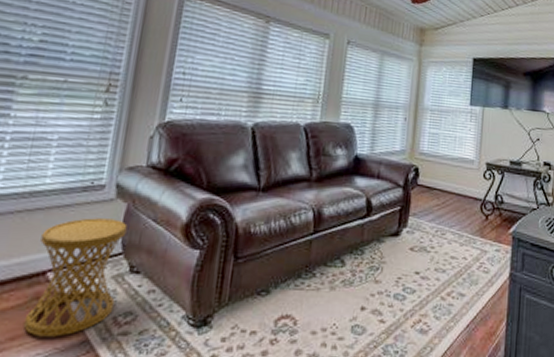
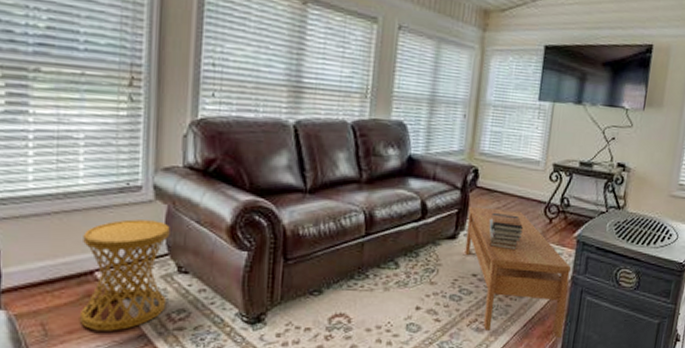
coffee table: none [407,203,508,339] -> present [464,206,571,338]
book stack: none [429,209,461,248] -> present [489,212,523,251]

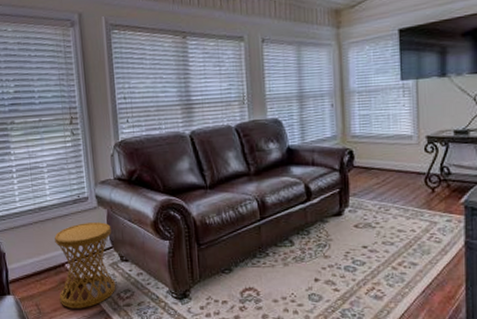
coffee table: present [464,206,571,338] -> none [350,184,464,302]
book stack: present [489,212,523,251] -> none [371,188,406,222]

